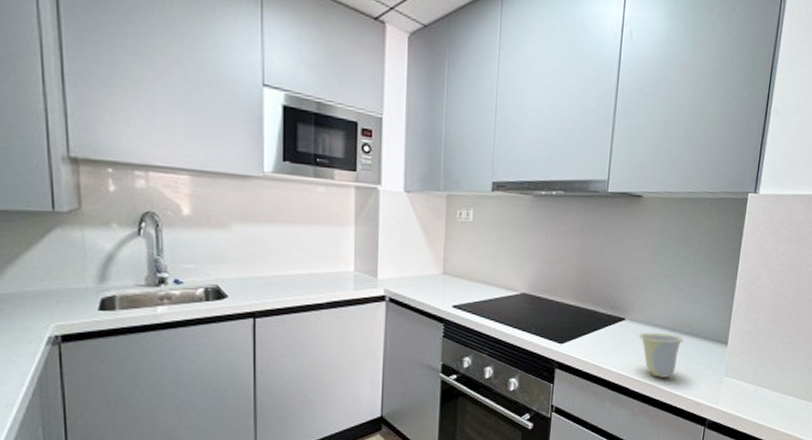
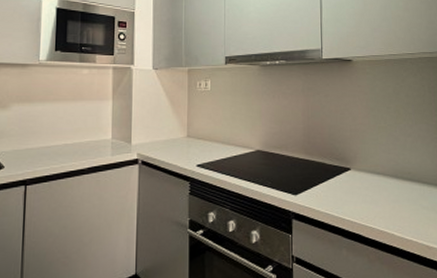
cup: present [638,332,684,378] -> none [365,180,406,223]

